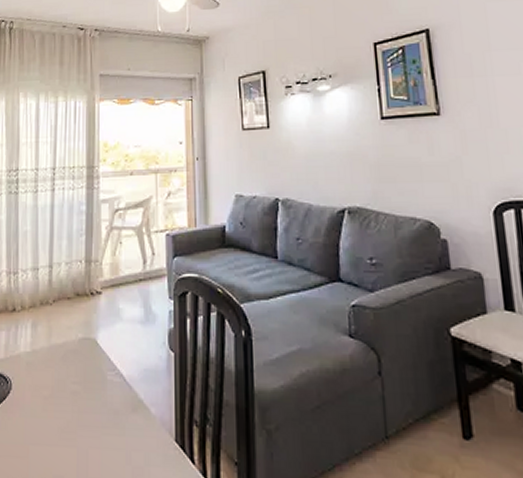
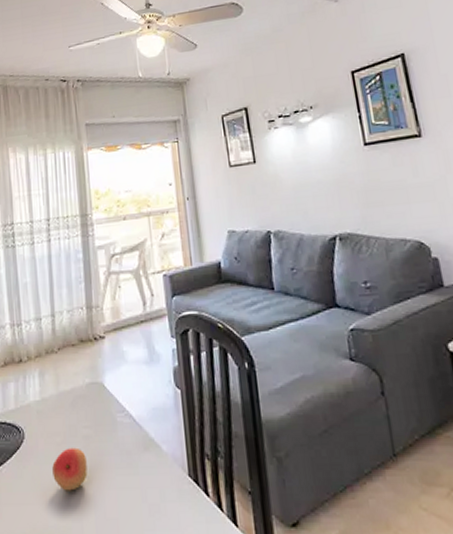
fruit: none [37,402,73,447] -> present [52,447,88,491]

